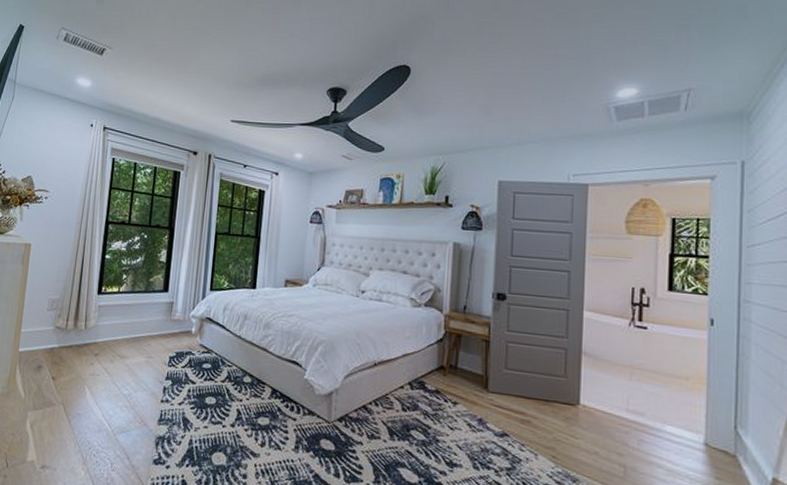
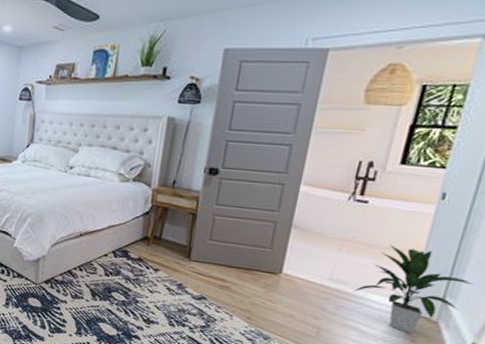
indoor plant: none [651,372,758,469] -> present [353,245,473,334]

